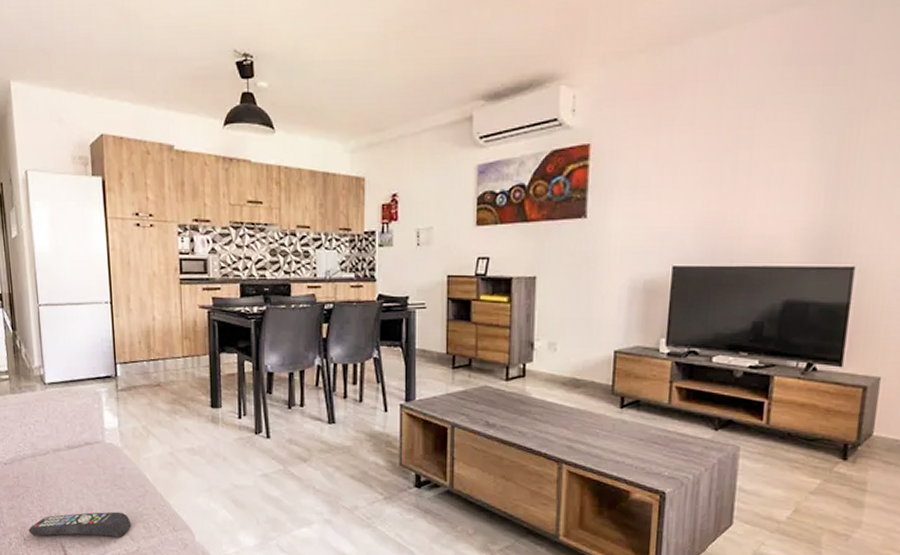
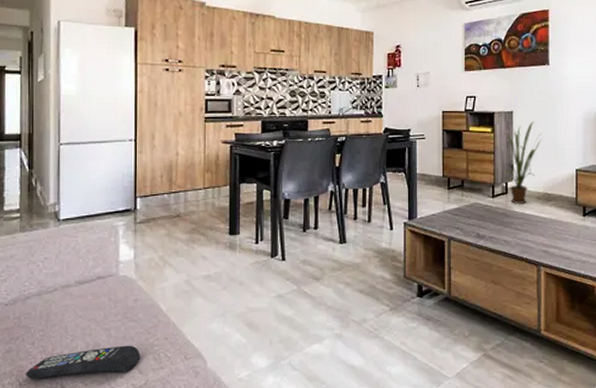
house plant: none [523,289,573,390] -> present [504,121,542,204]

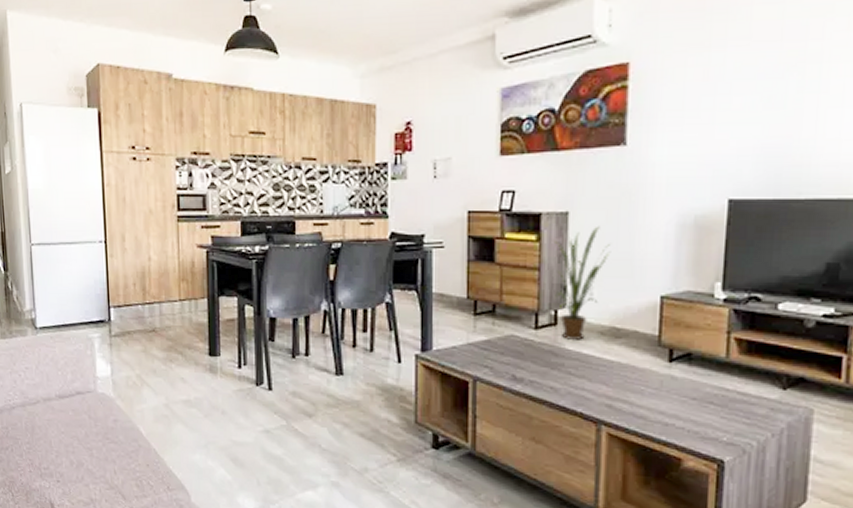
remote control: present [26,345,141,379] -> none [17,467,124,496]

